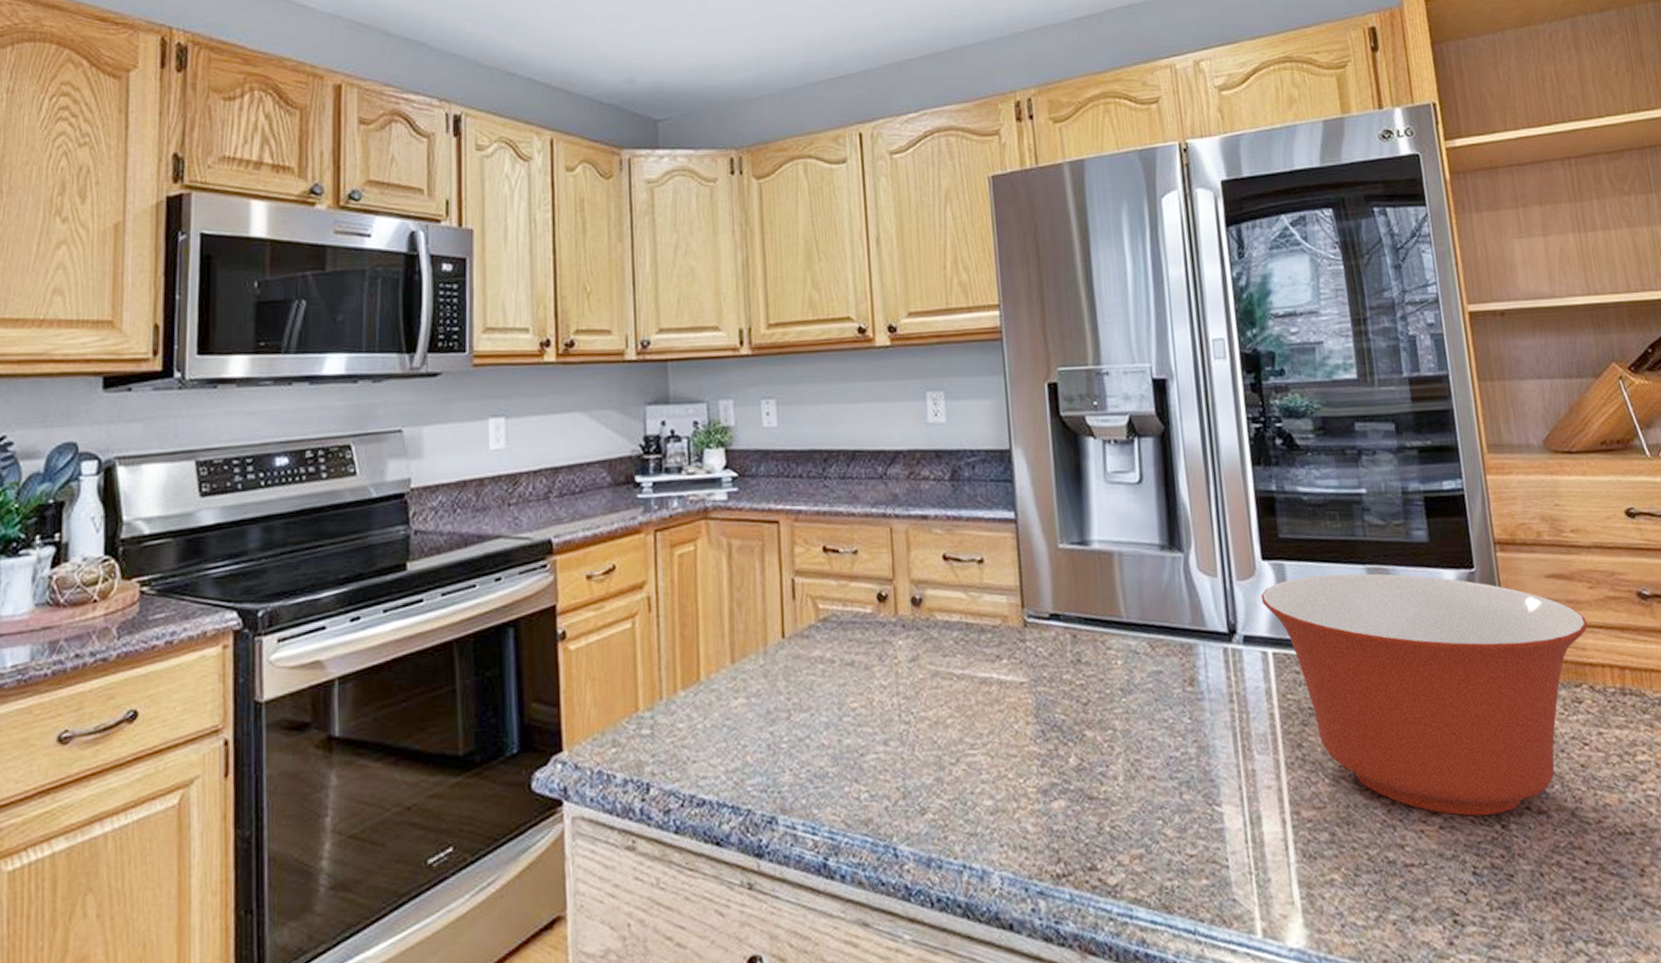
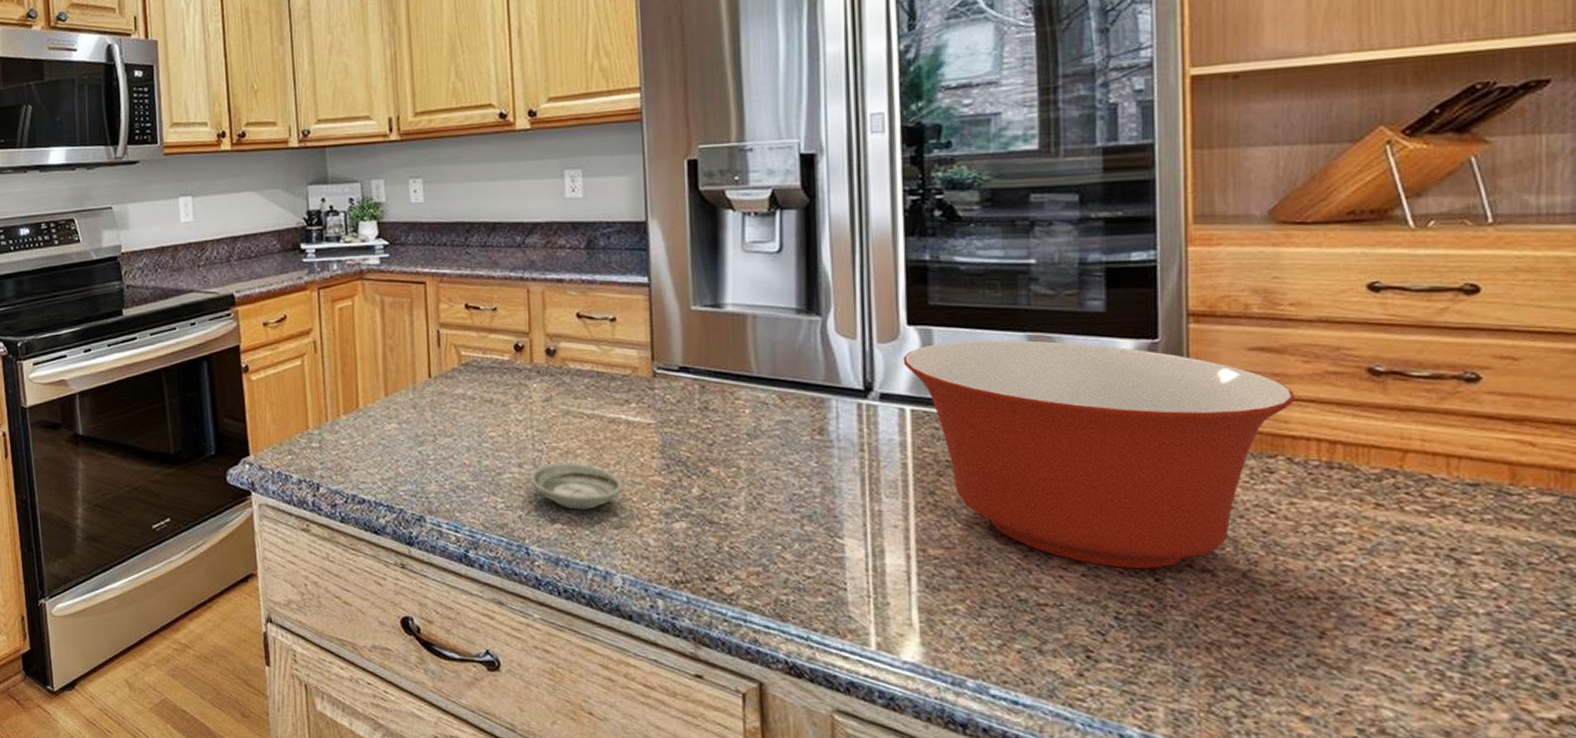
saucer: none [895,735,999,794] -> present [529,463,624,510]

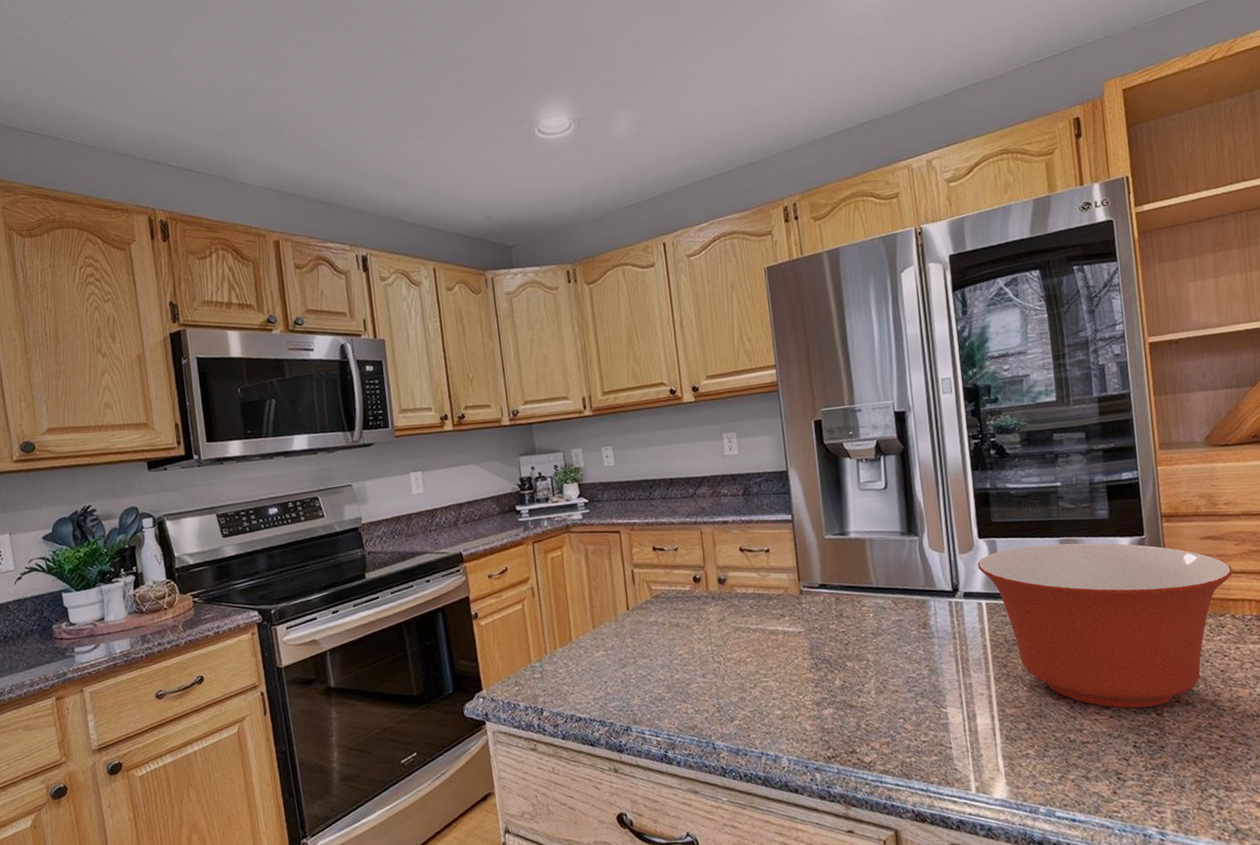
saucer: present [529,463,624,510] -> none [711,669,785,708]

